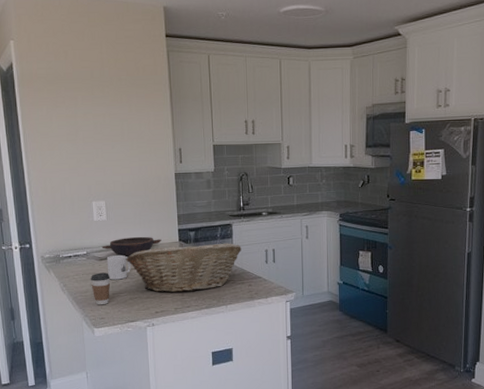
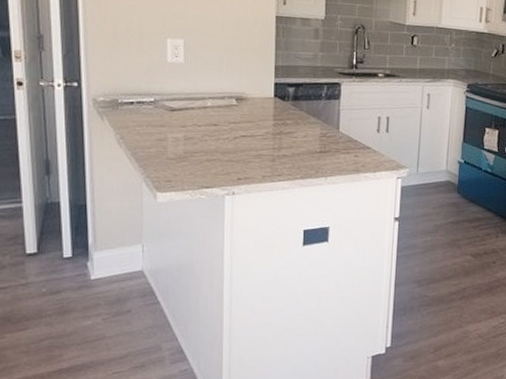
coffee cup: present [90,272,111,305] -> none [156,125,183,166]
bowl: present [101,236,162,258] -> none [174,86,253,111]
mug: present [106,254,131,280] -> none [179,106,211,137]
fruit basket: present [126,243,241,293] -> none [205,99,350,159]

